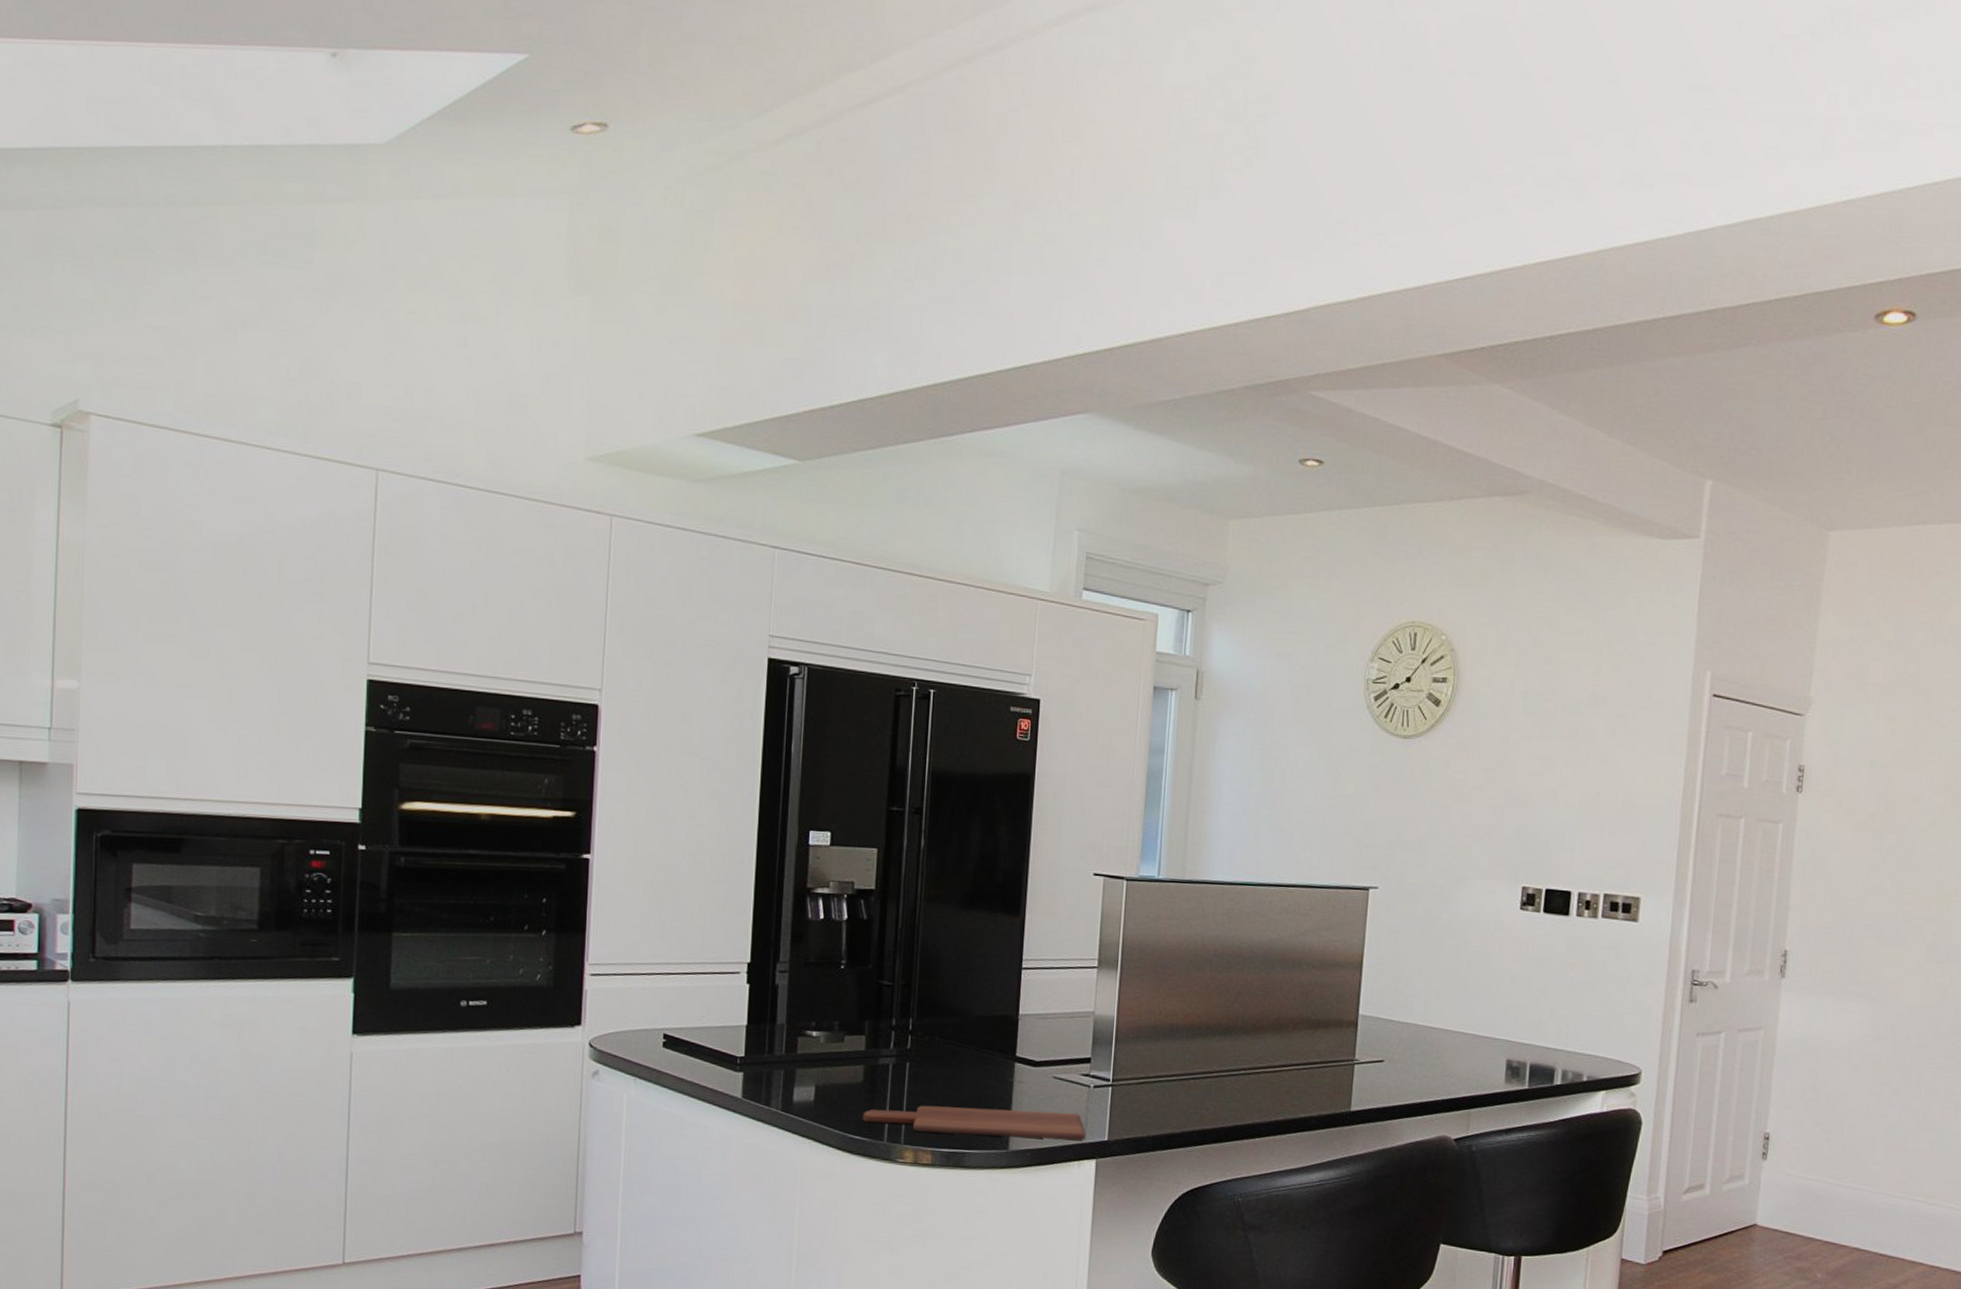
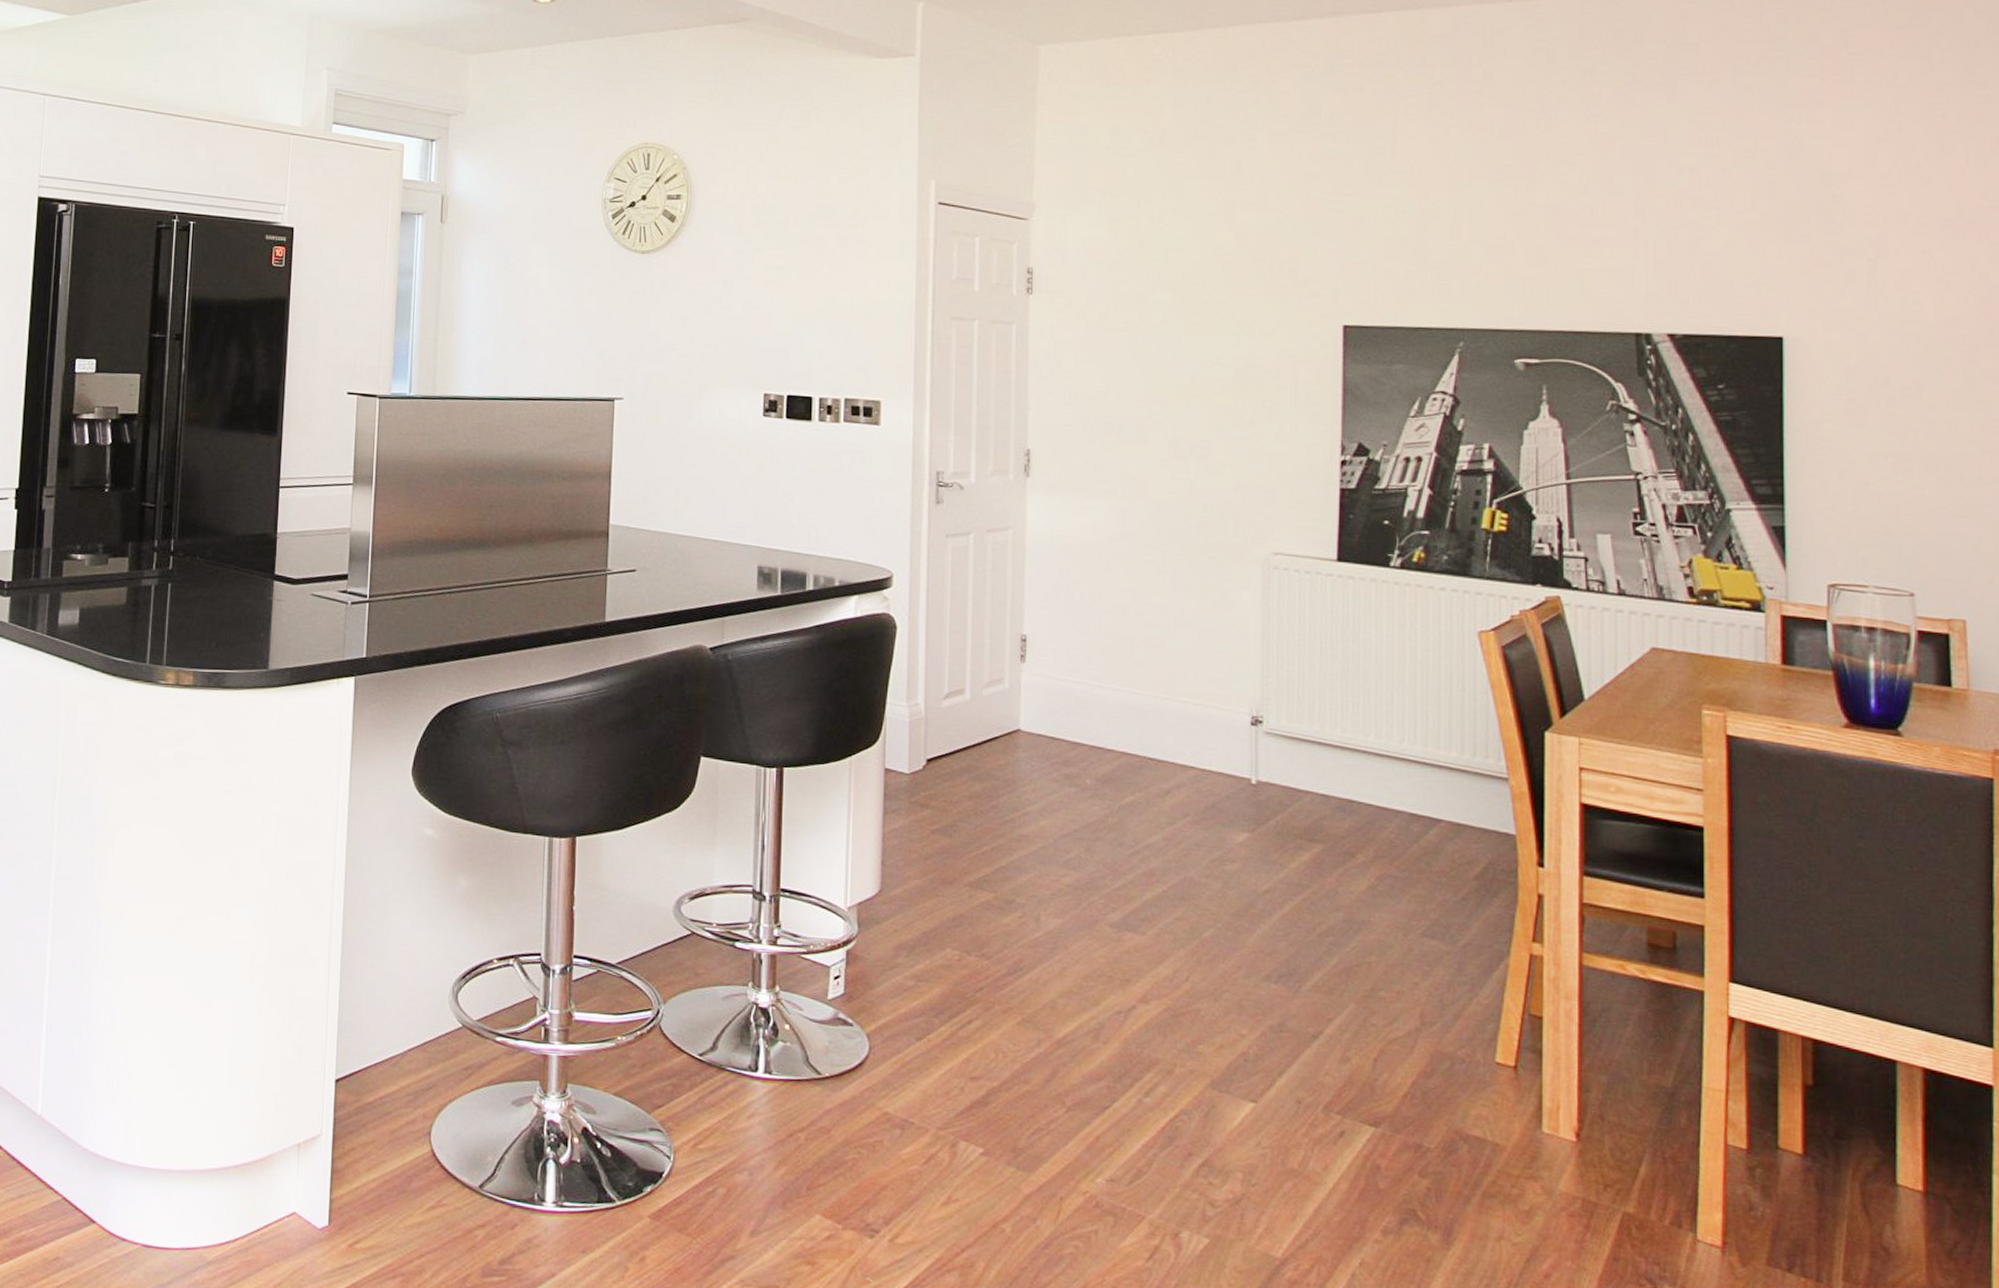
cutting board: present [862,1105,1085,1140] -> none [125,625,344,658]

